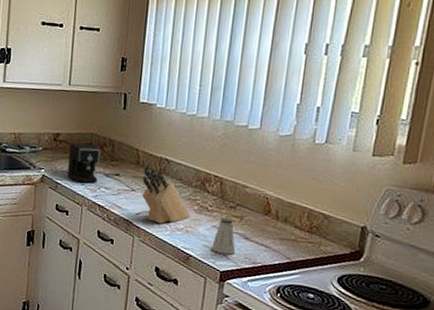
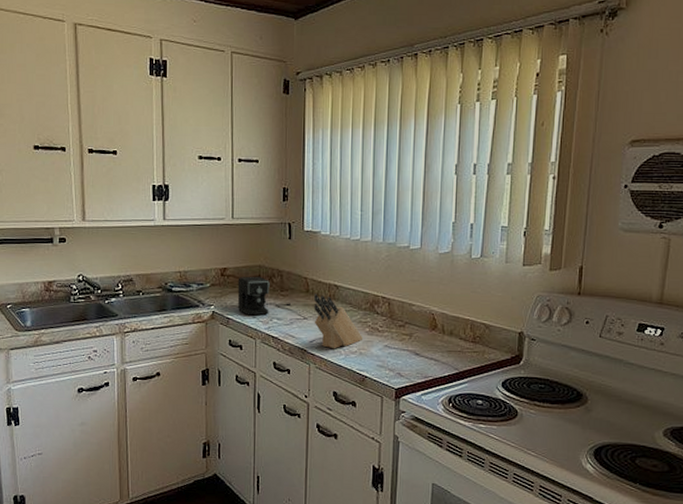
saltshaker: present [212,217,235,255] -> none [385,336,407,372]

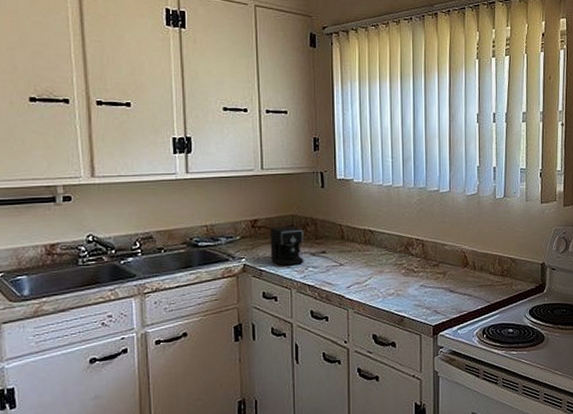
knife block: present [313,294,364,348] -> none [348,240,400,292]

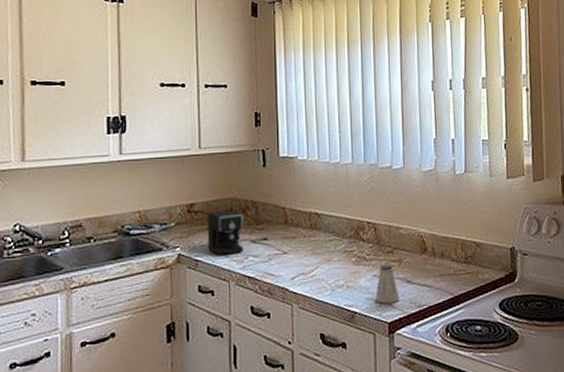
saltshaker: none [422,275,443,309] -> present [376,264,399,304]

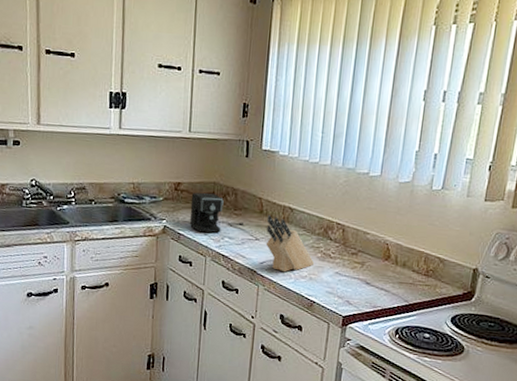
knife block: none [293,224,350,284] -> present [265,215,315,272]
saltshaker: present [376,264,399,304] -> none [334,264,357,300]

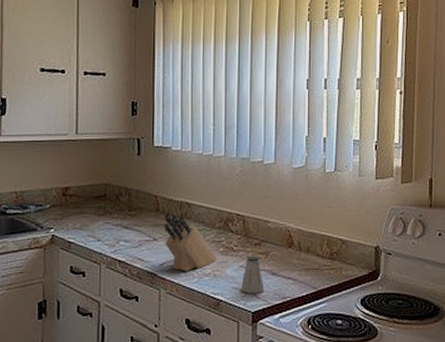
coffee maker: present [189,192,243,233] -> none [80,195,139,239]
saltshaker: none [334,264,357,300] -> present [241,256,264,293]

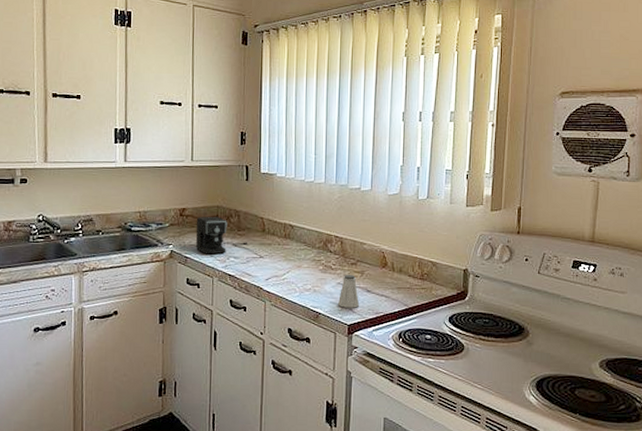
coffee maker: none [80,195,139,239] -> present [195,216,247,255]
knife block: present [164,213,218,271] -> none [269,233,317,286]

